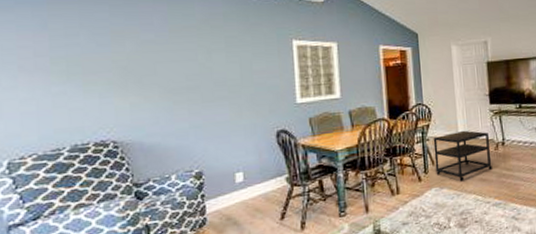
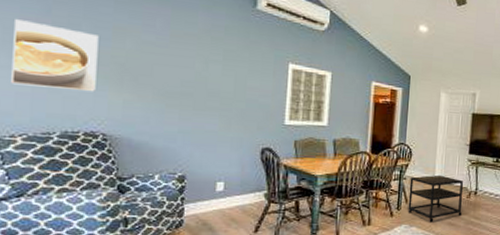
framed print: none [12,38,101,105] -> present [11,19,99,92]

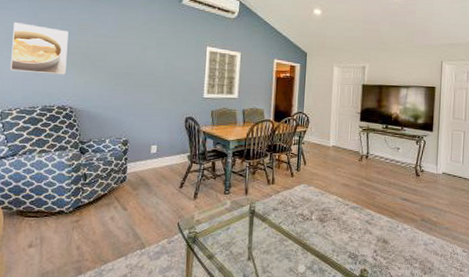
side table: present [408,175,463,223] -> none [306,140,355,183]

